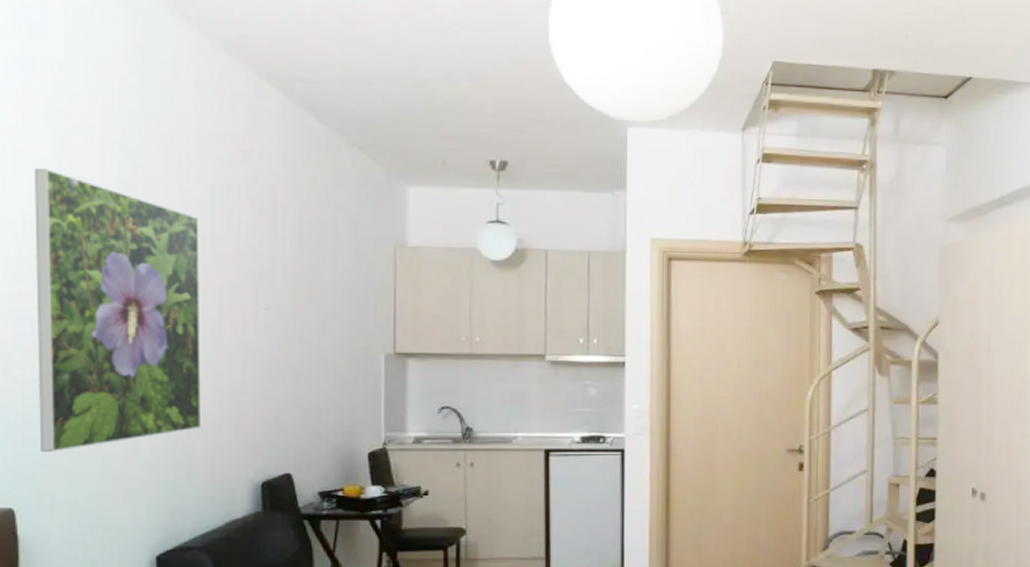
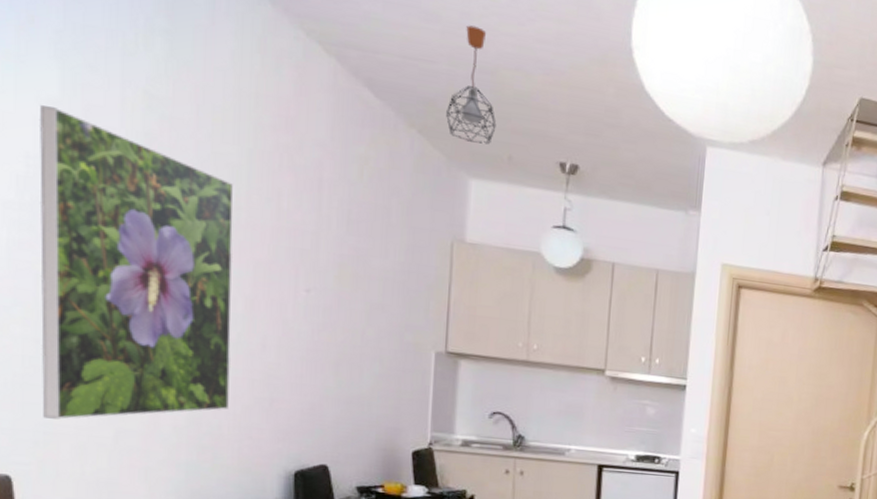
pendant light: none [384,45,430,153] -> present [446,25,497,145]

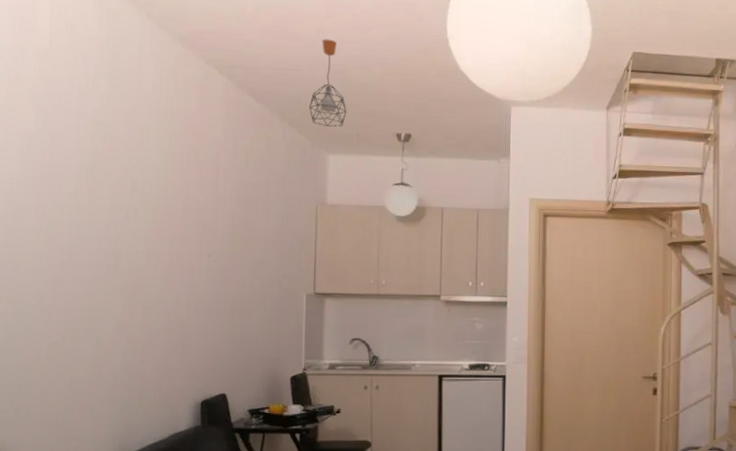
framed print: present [40,105,234,420] -> none [18,139,155,374]

